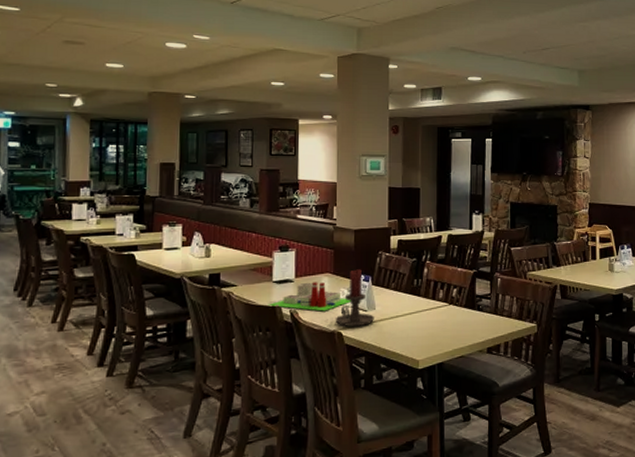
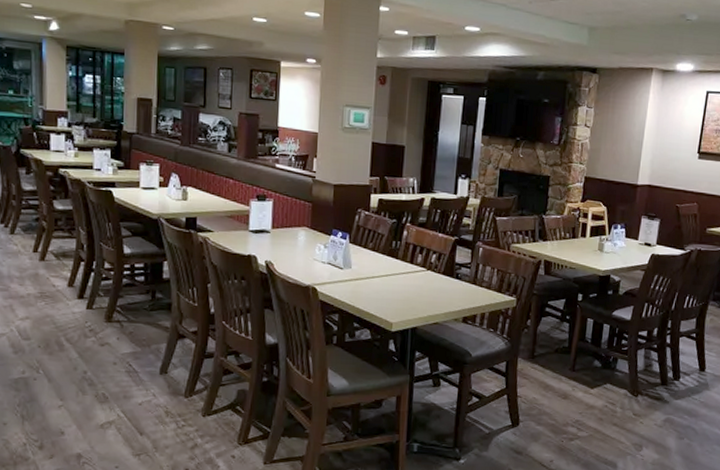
architectural model: present [268,282,351,311] -> none [244,234,327,265]
candle holder: present [335,269,375,326] -> none [310,225,351,283]

